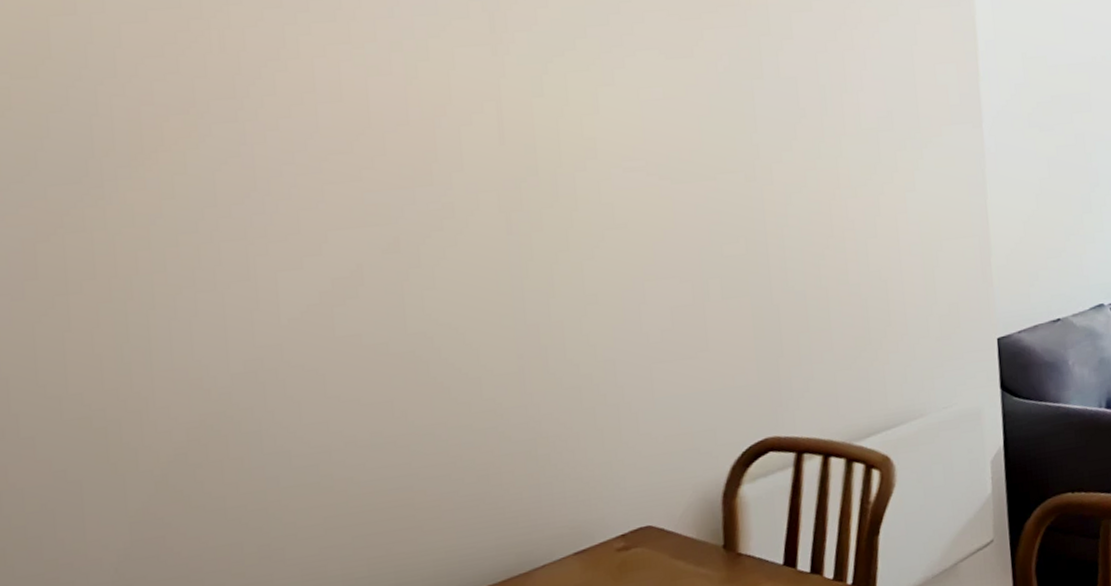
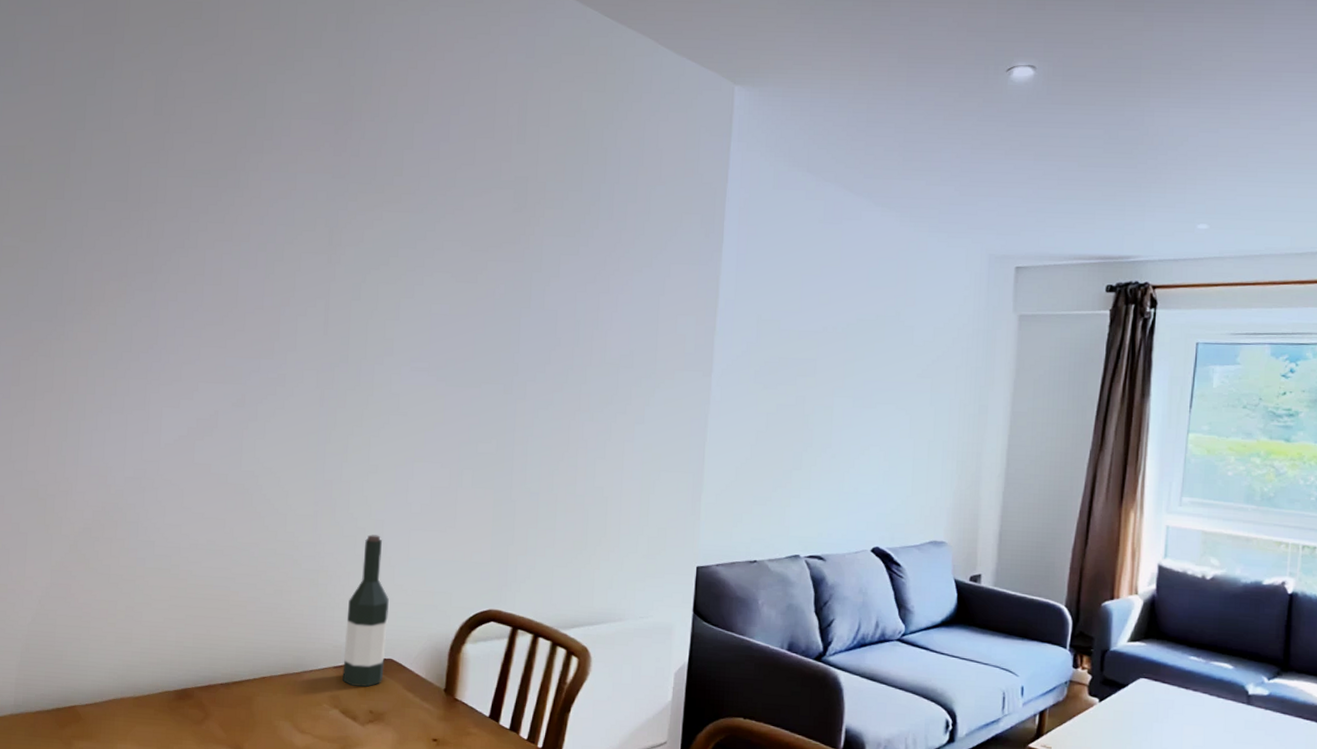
wine bottle: none [582,379,642,571] -> present [342,534,389,687]

